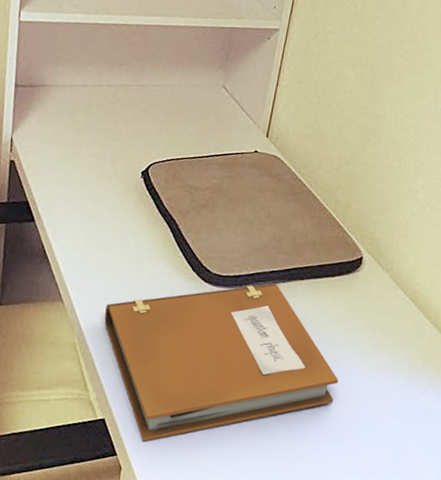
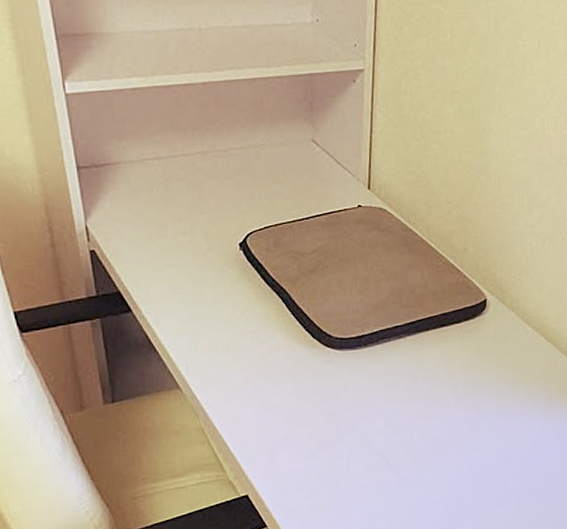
notebook: present [104,283,339,442] -> none [227,338,478,510]

